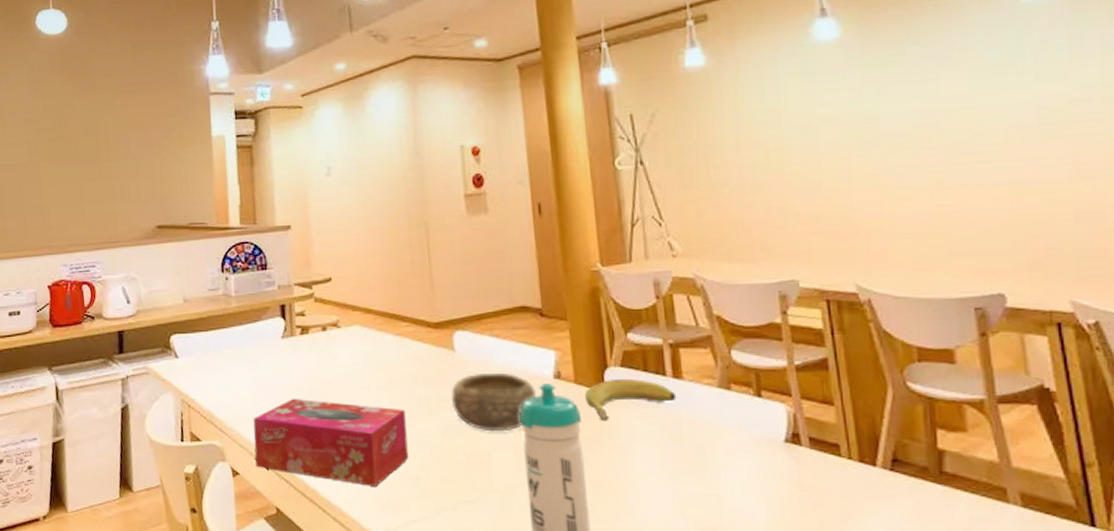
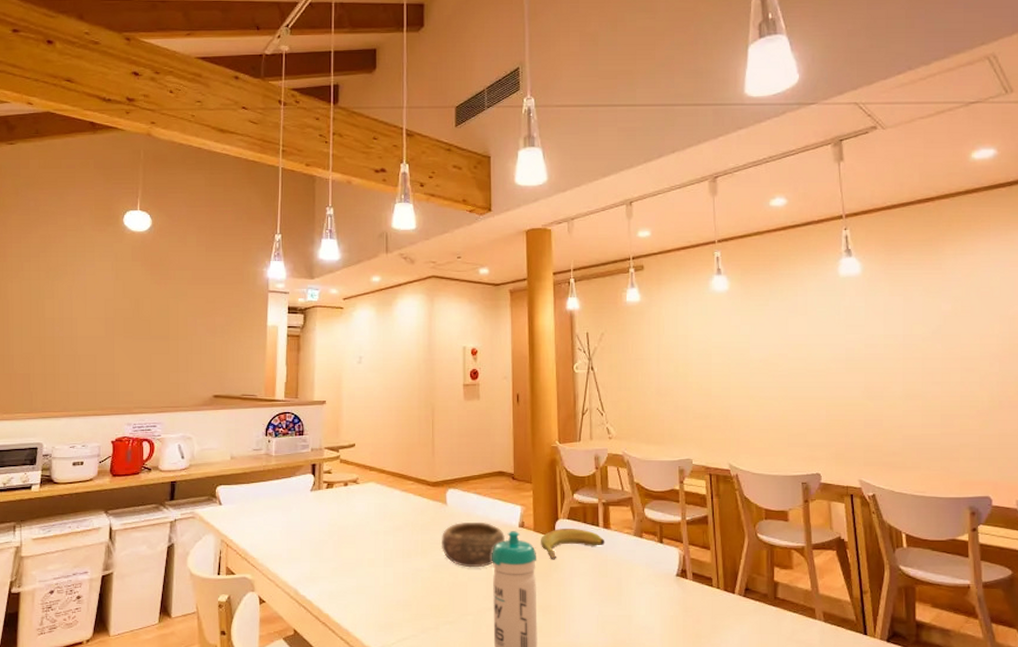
tissue box: present [253,398,409,486] -> none [280,539,405,611]

